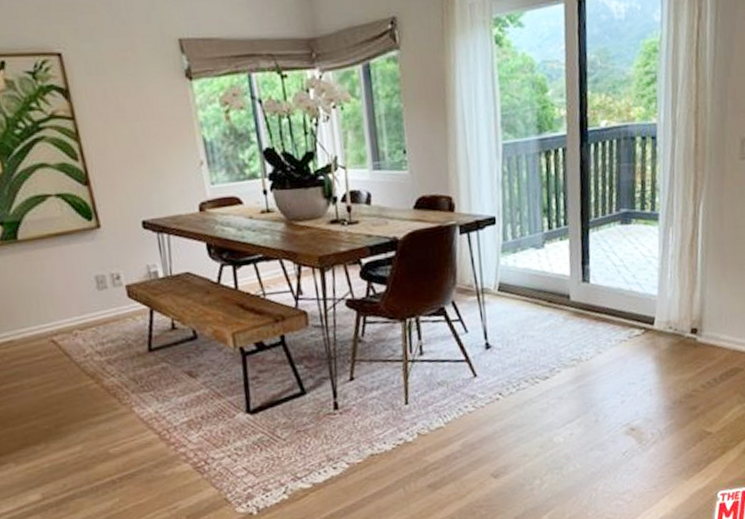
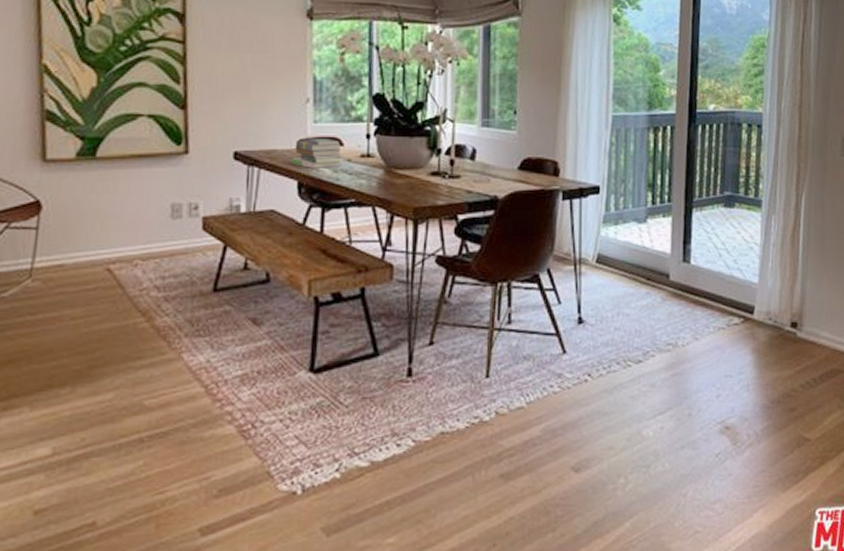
books: none [196,198,246,229] -> present [291,137,344,168]

